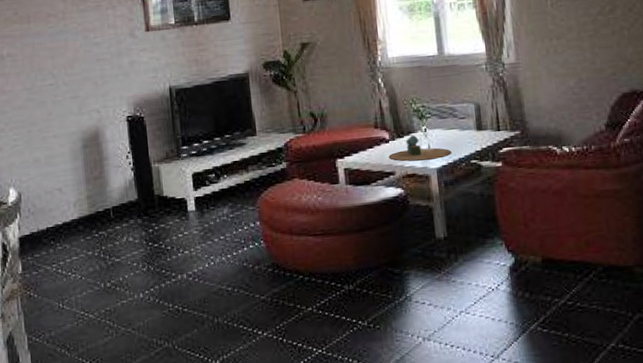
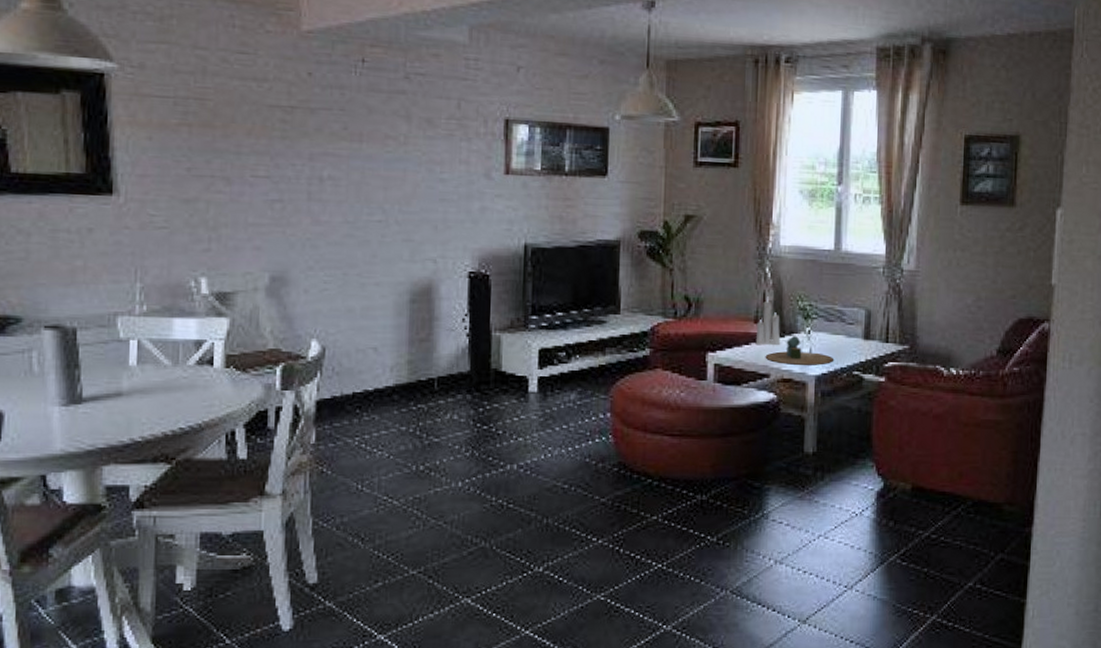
candle: none [376,104,401,148] -> present [755,296,781,346]

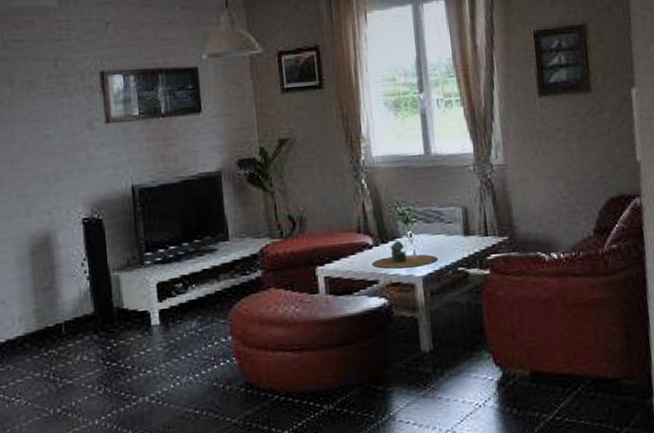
candle: present [755,296,781,346] -> none [359,206,385,254]

